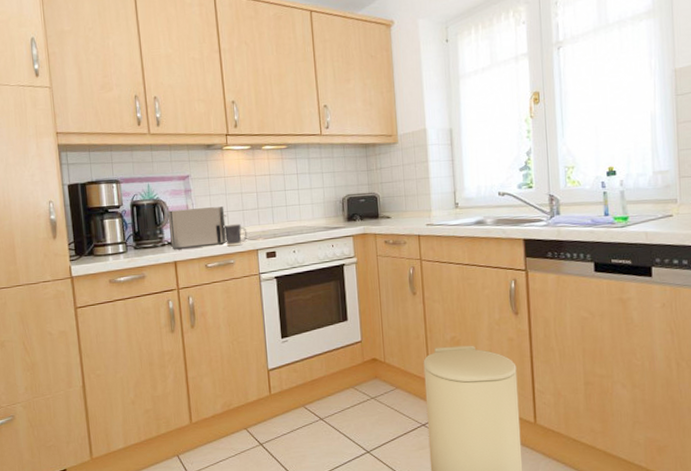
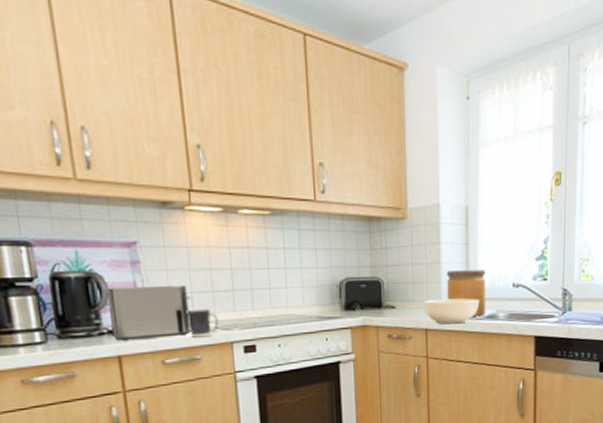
bowl: none [414,207,468,231] -> present [422,298,480,325]
jar: none [435,182,473,224] -> present [446,270,486,318]

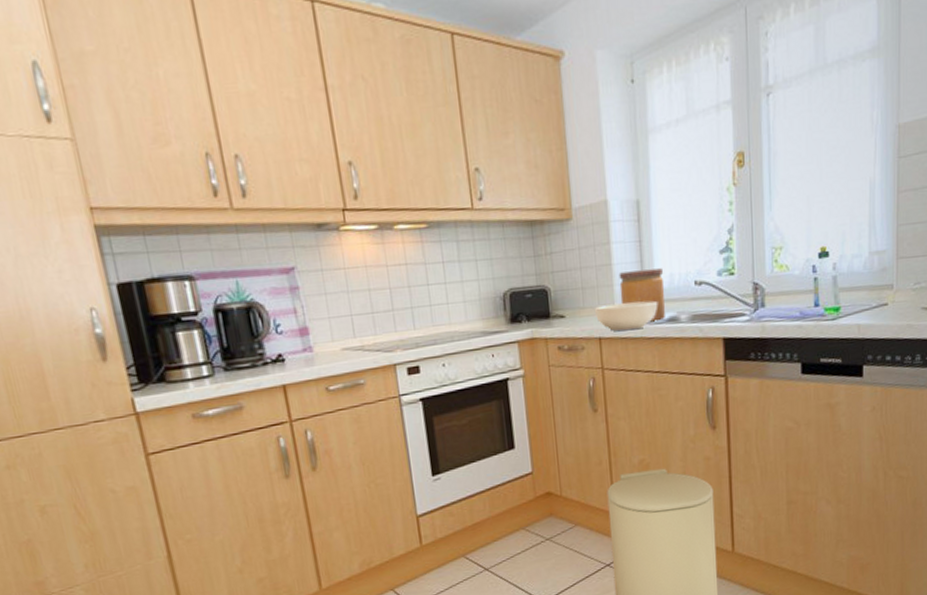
toaster: present [106,284,192,341] -> none [267,307,353,370]
mug: present [186,308,219,338] -> none [347,330,381,362]

